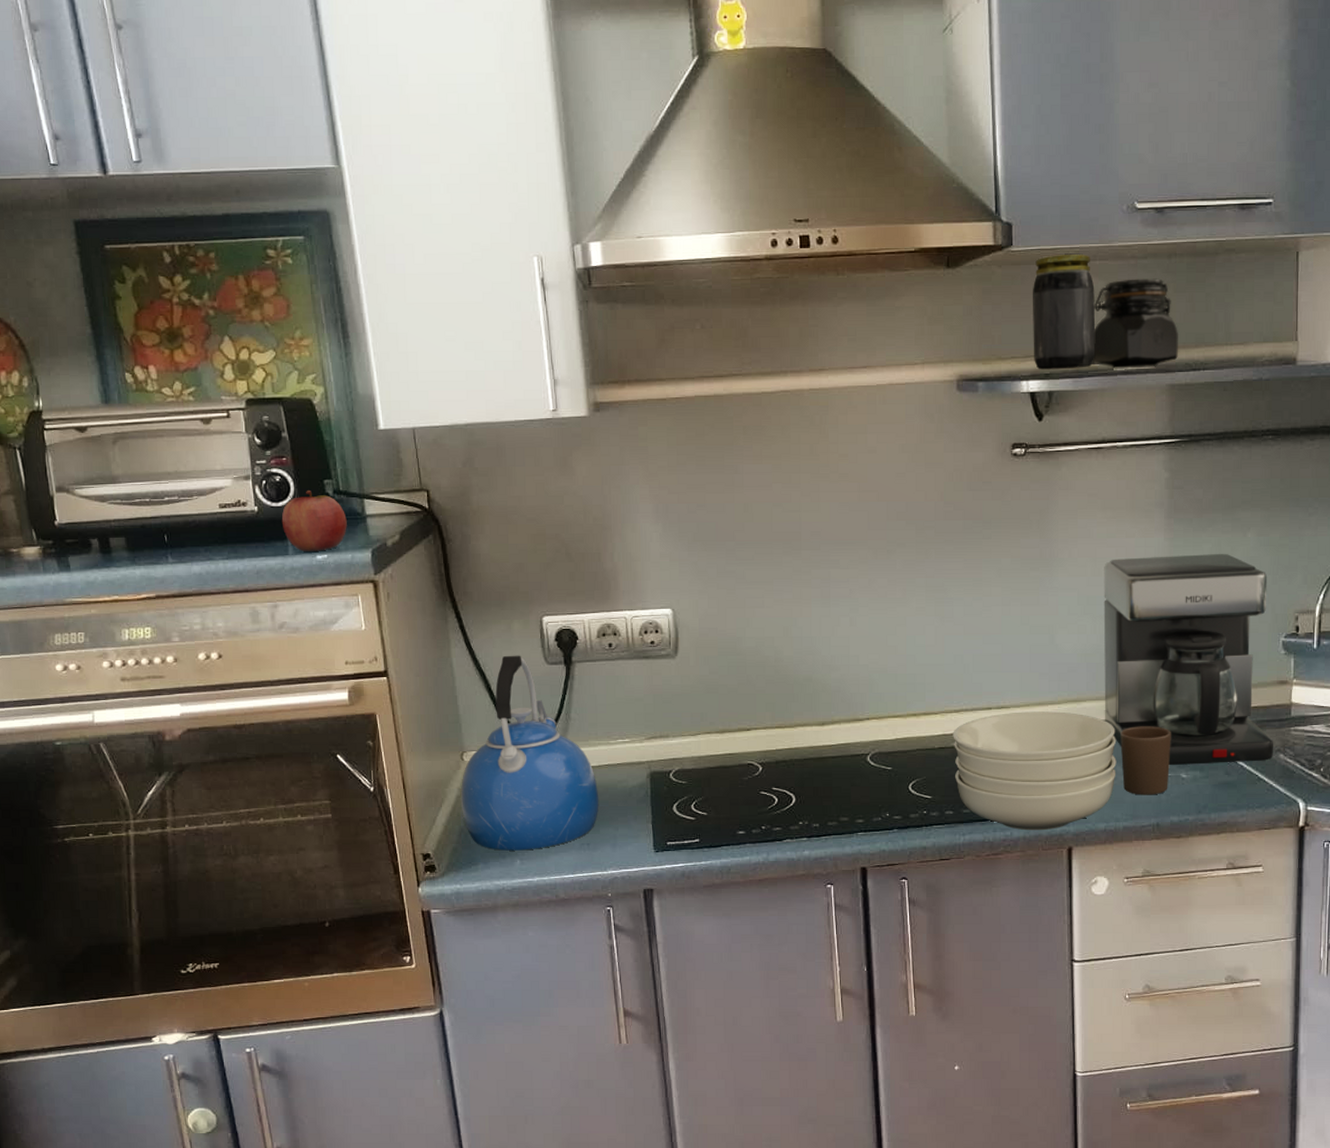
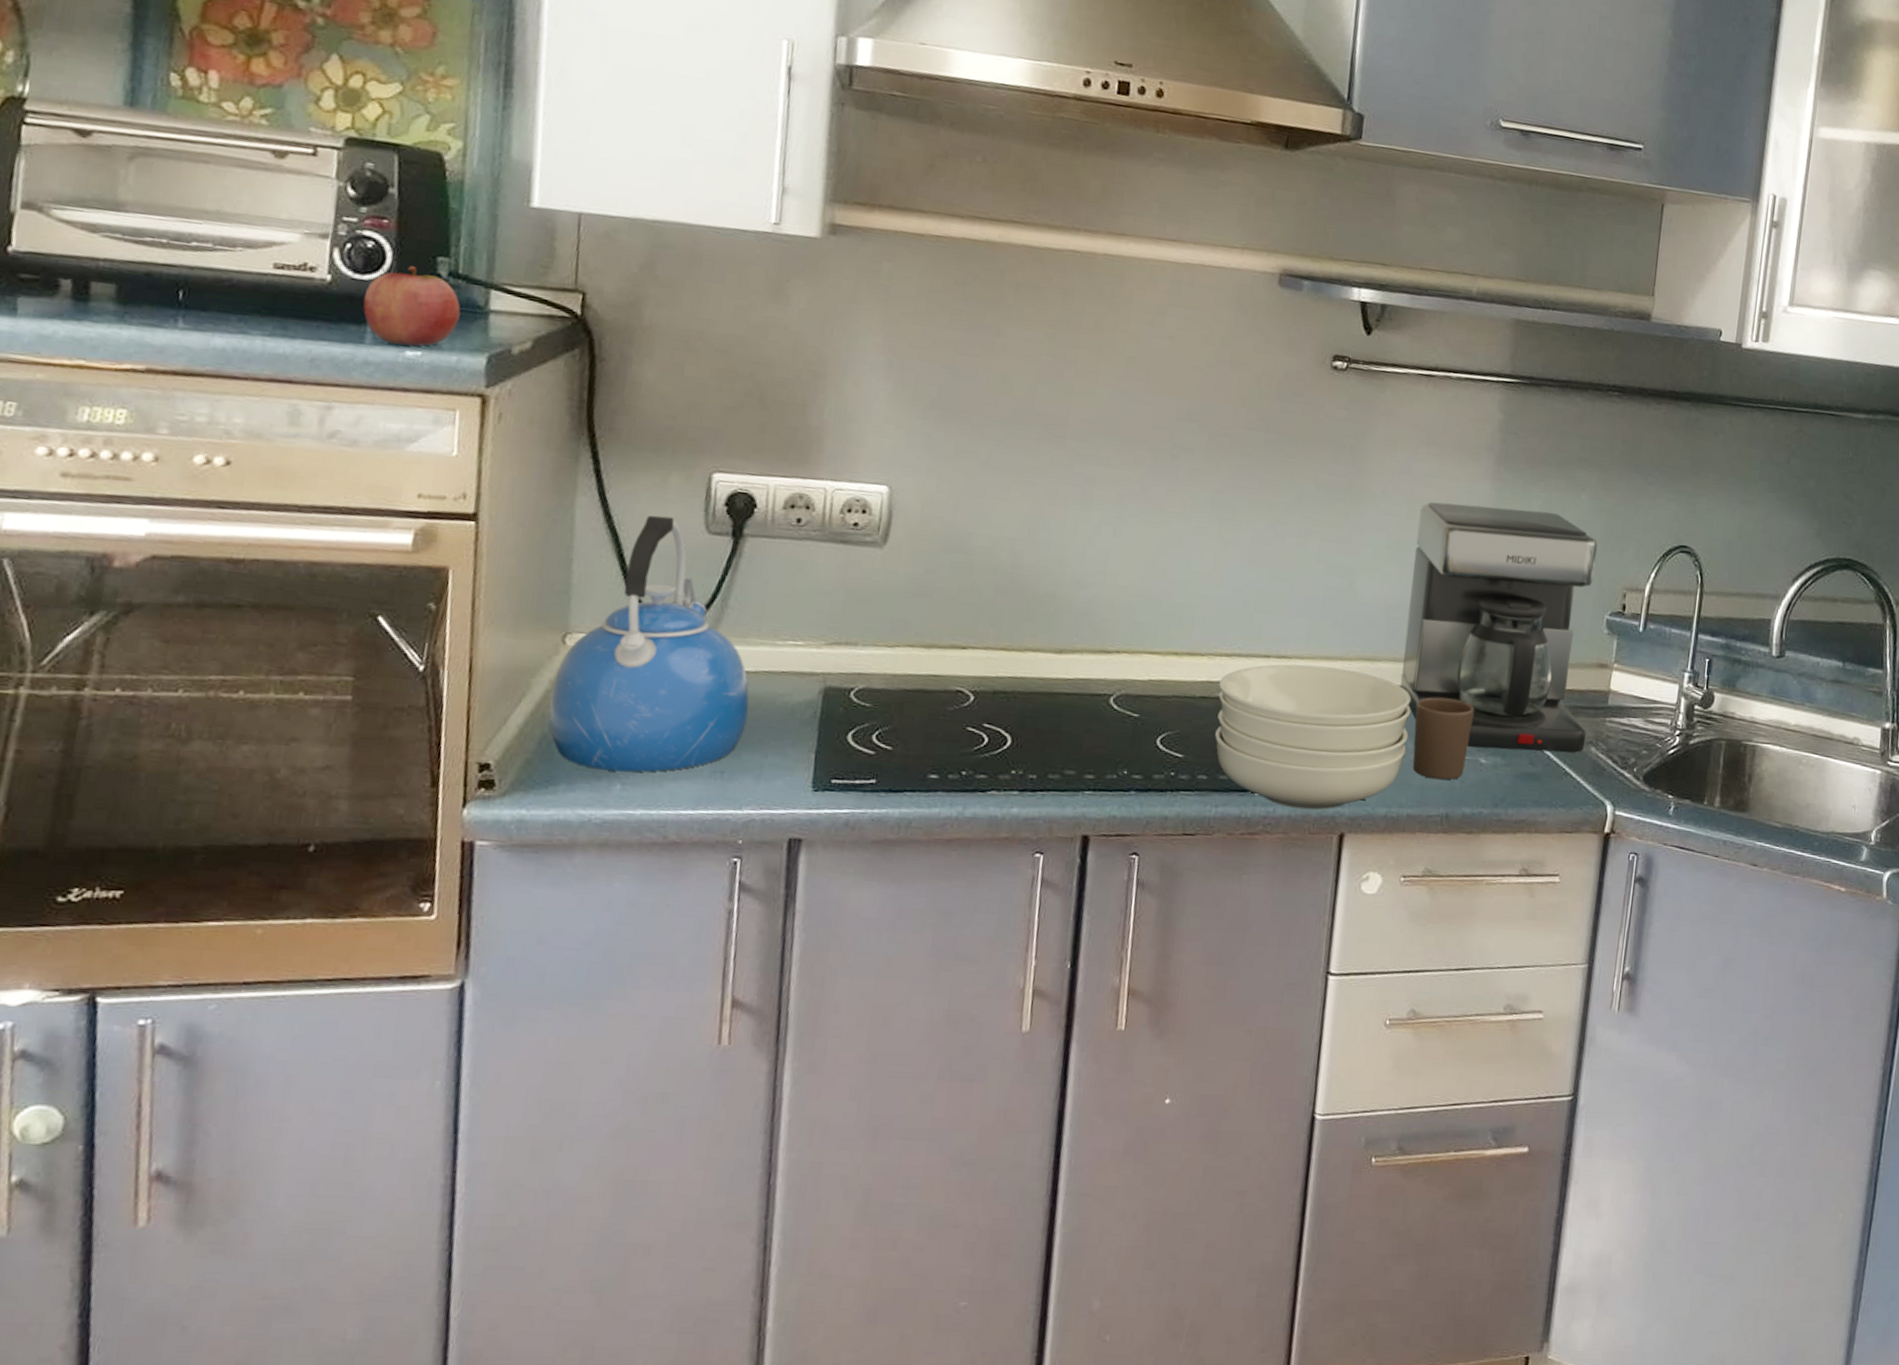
jar: present [1032,254,1096,370] -> none [1369,158,1447,286]
jar: present [1092,278,1178,369] -> none [1434,198,1531,298]

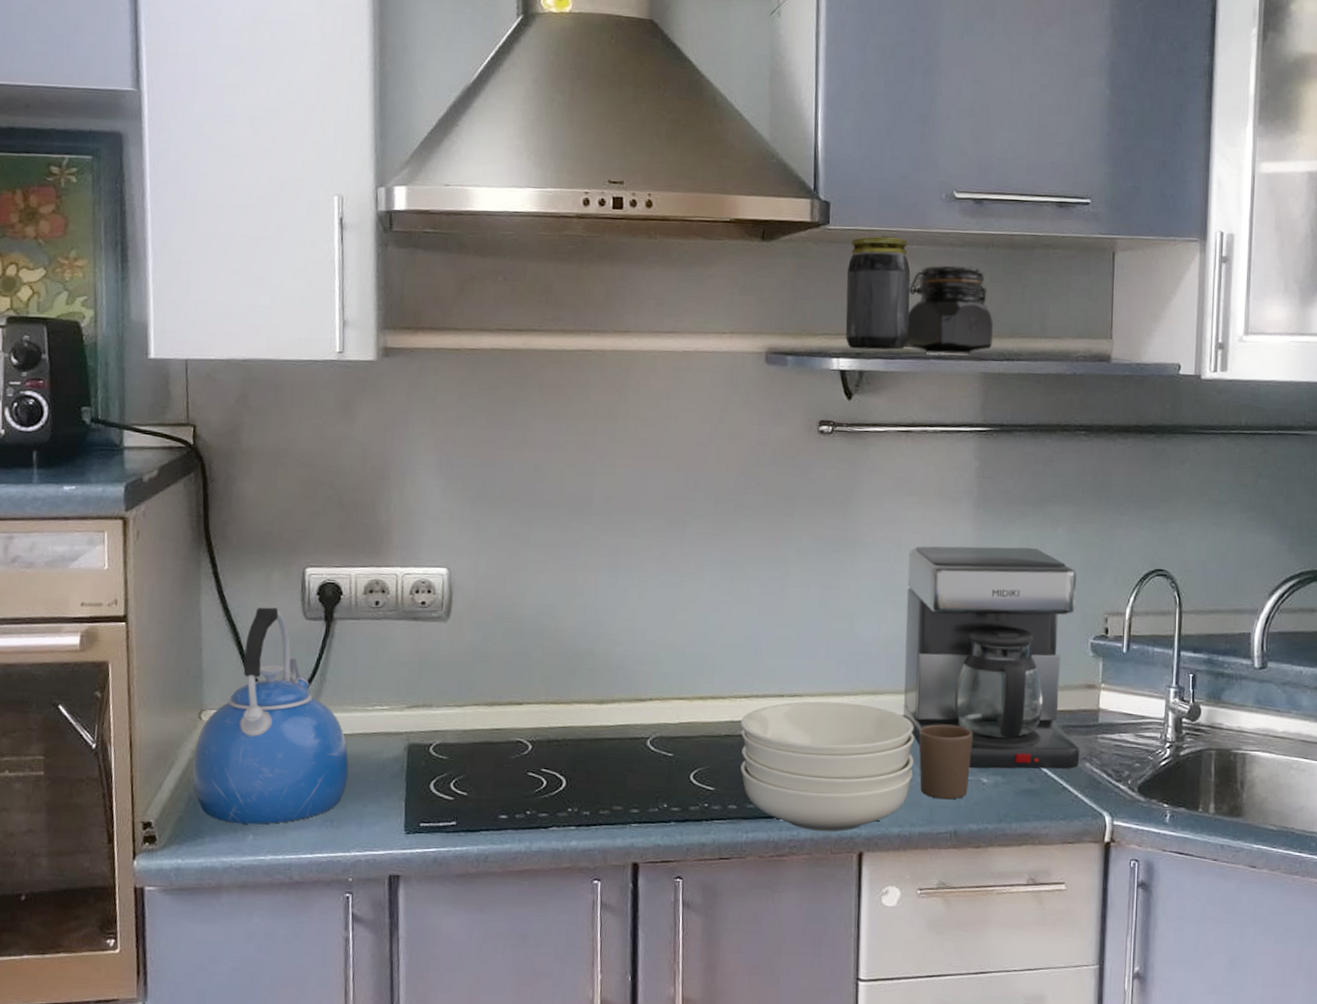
fruit: present [362,266,461,347] -> none [29,417,102,482]
jar: none [1369,158,1447,286] -> present [845,236,911,350]
jar: none [1434,198,1531,298] -> present [905,266,993,354]

